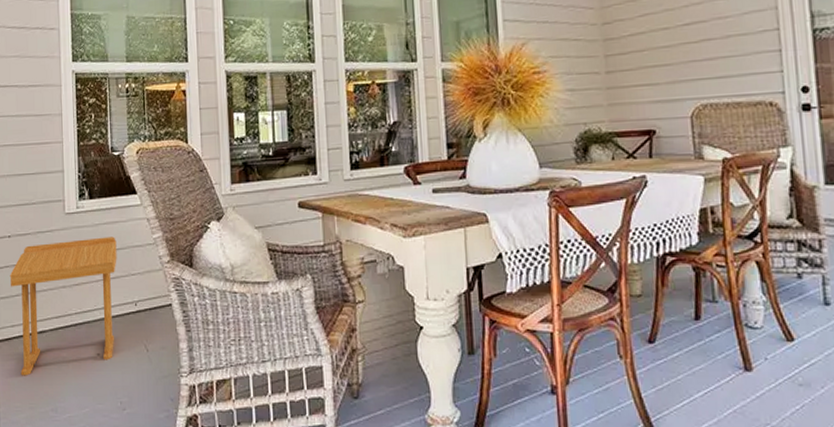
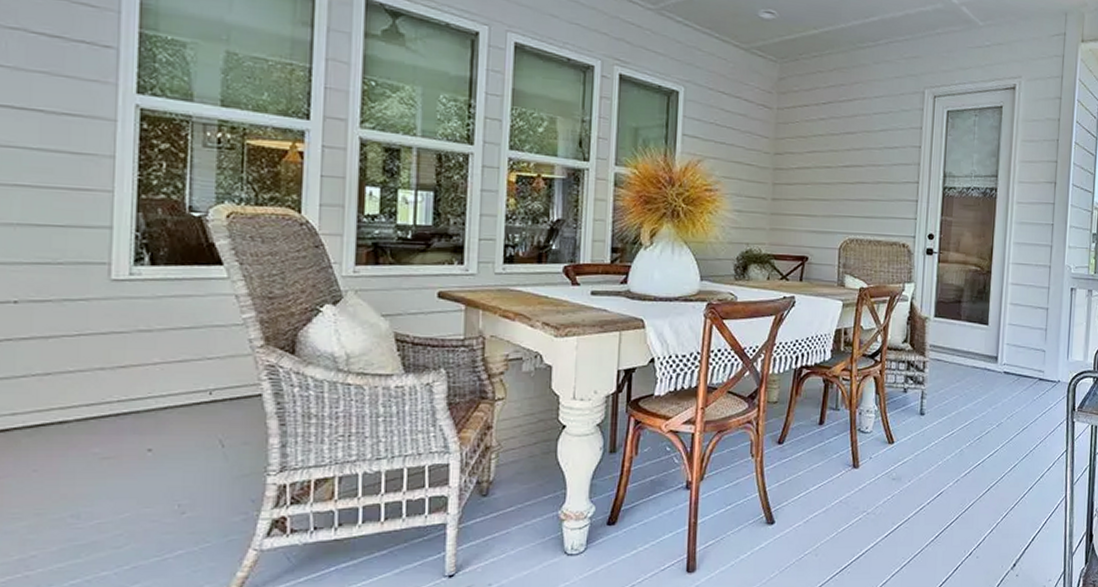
side table: present [9,236,117,376] -> none [12,312,188,476]

